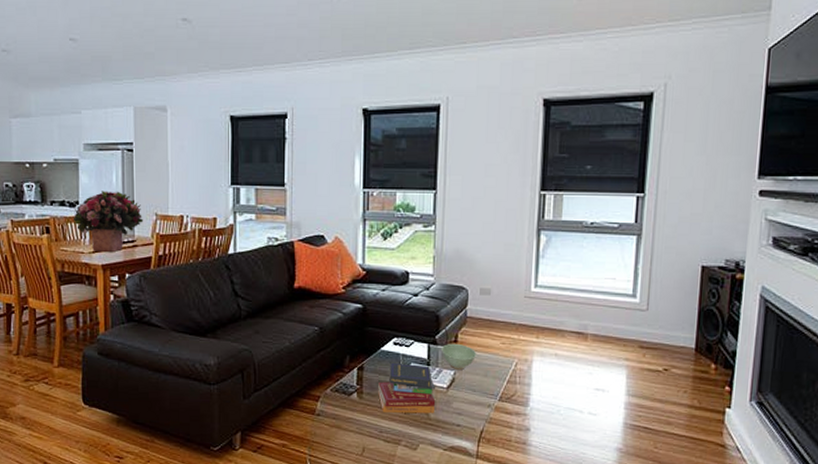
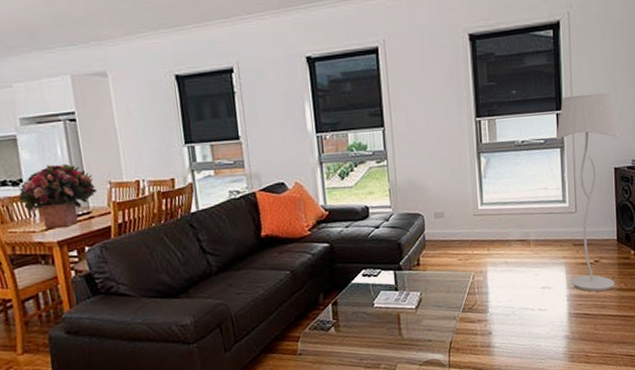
books: present [377,362,436,414] -> none [352,291,408,341]
bowl: present [442,343,477,370] -> none [406,266,439,290]
floor lamp: none [630,178,714,406] -> present [555,92,620,292]

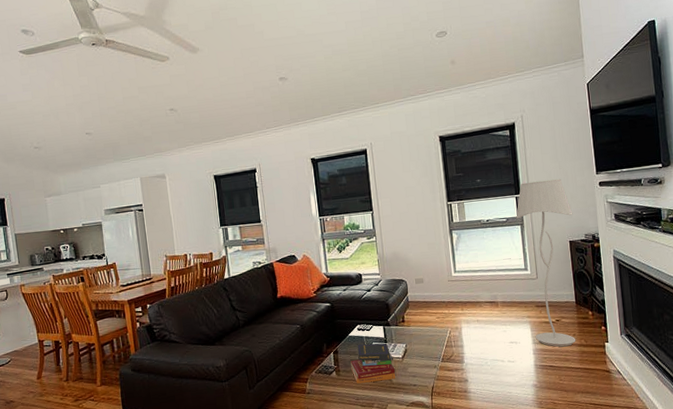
bouquet: present [18,163,97,229] -> none [101,242,157,291]
books: none [352,291,408,341] -> present [350,343,396,384]

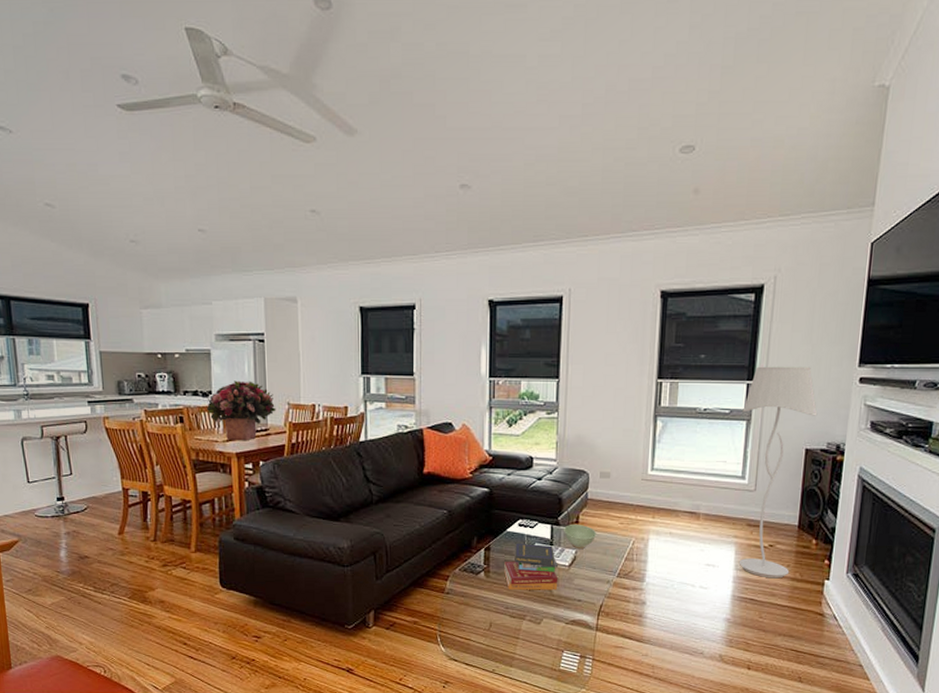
bouquet: none [101,242,157,291] -> present [206,381,276,441]
bowl: none [394,323,421,343] -> present [564,524,597,548]

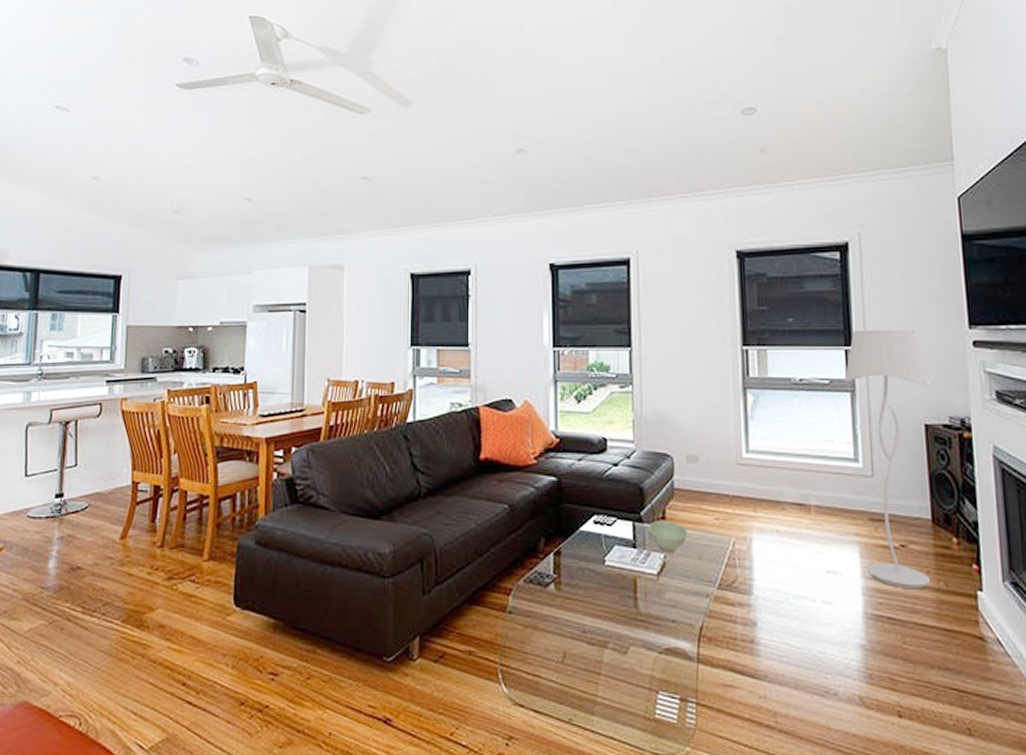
bouquet: present [206,381,276,441] -> none [236,355,315,424]
books: present [503,542,558,591] -> none [577,545,646,608]

